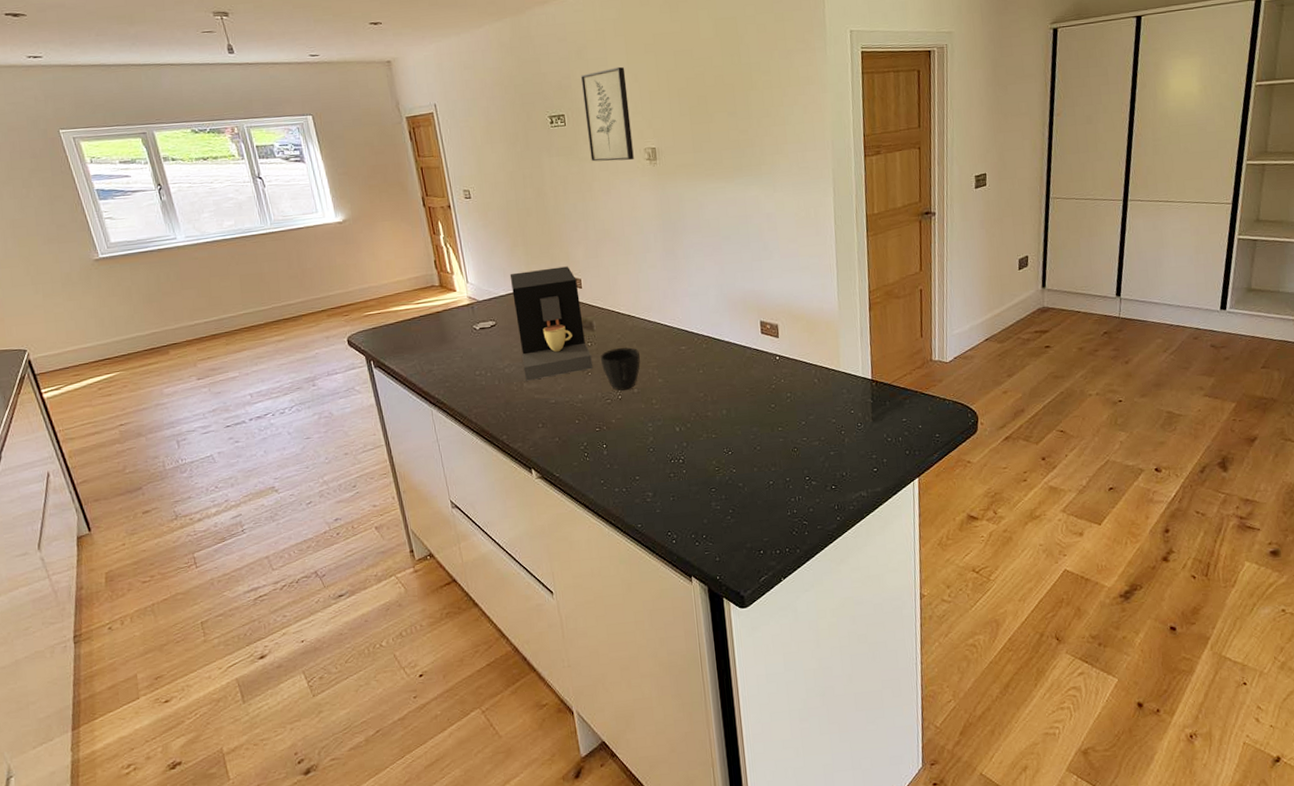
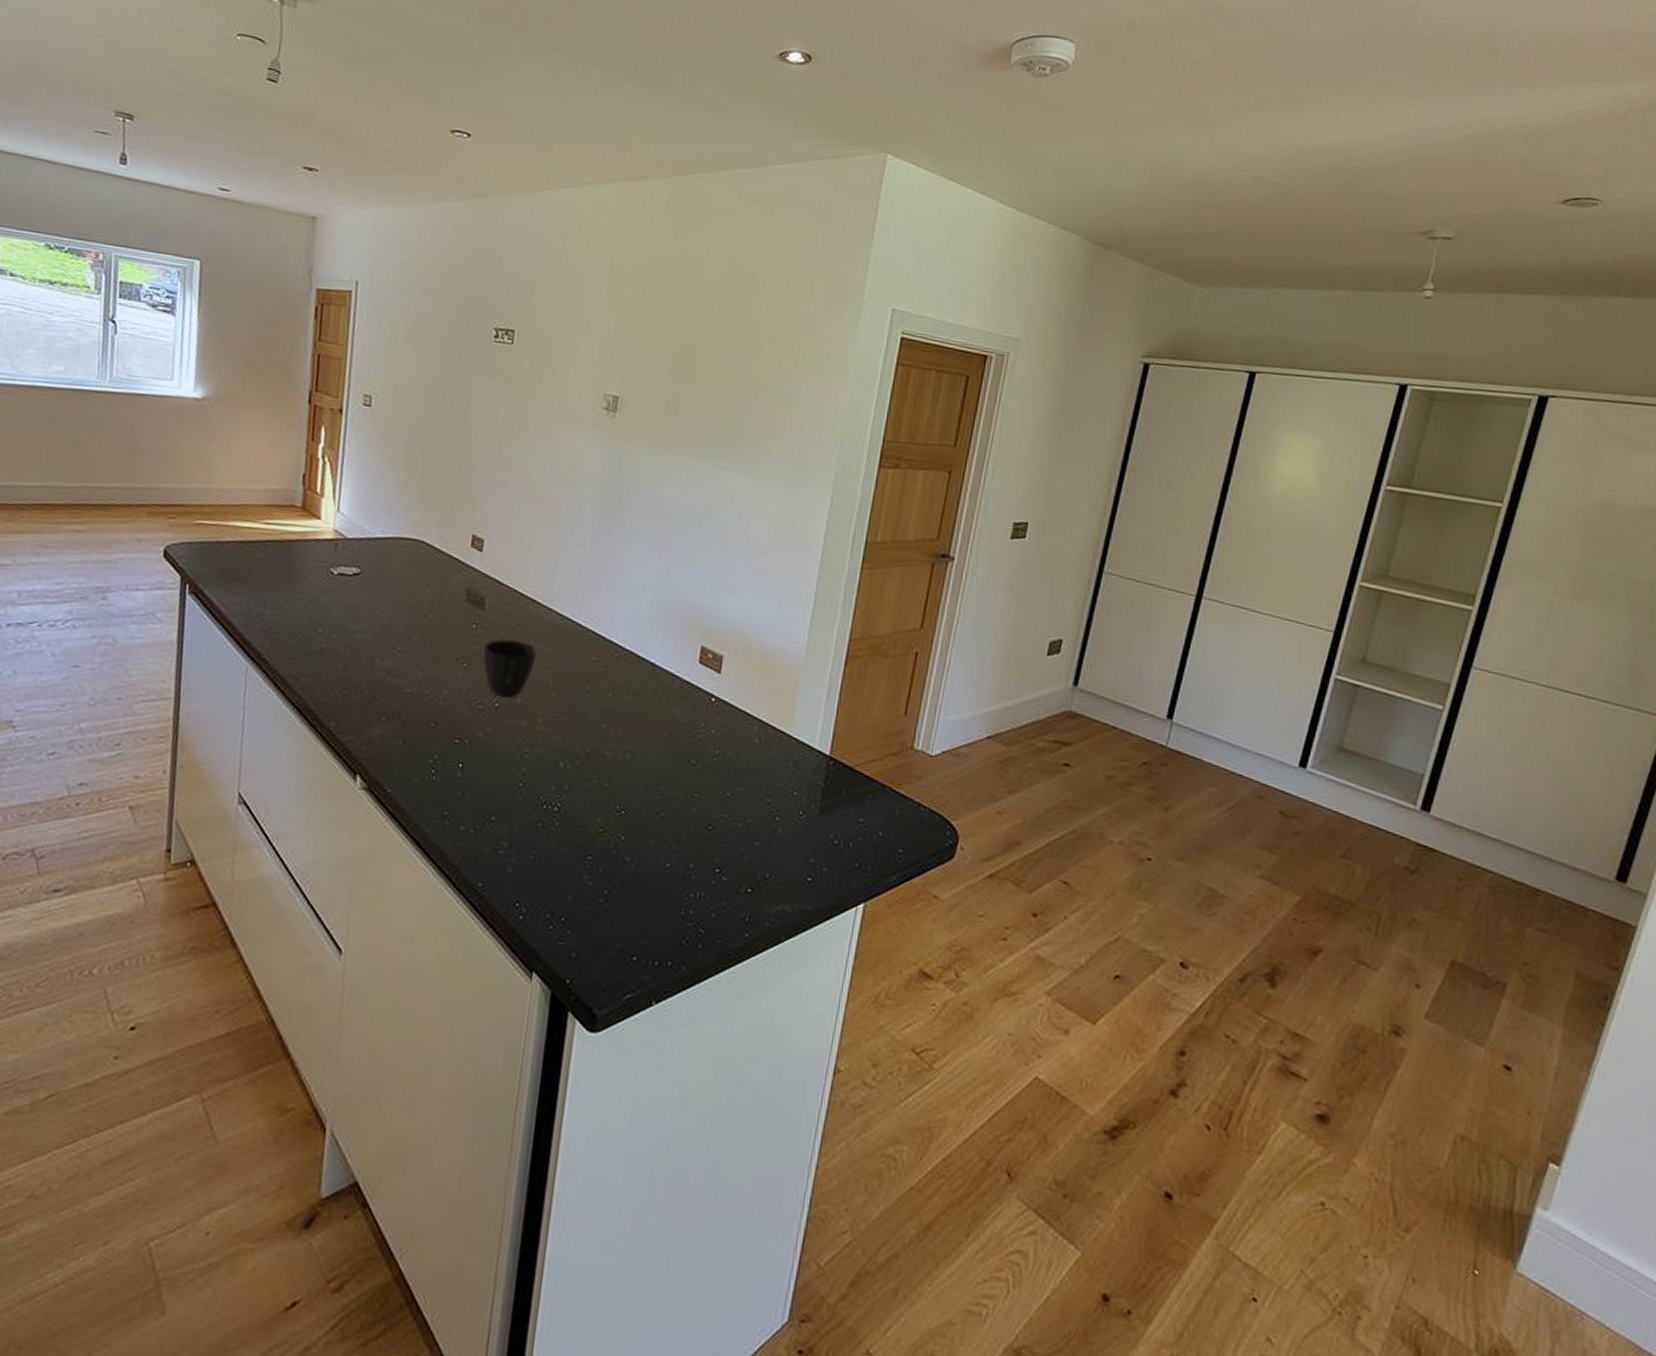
coffee maker: present [509,266,593,381] -> none [380,512,479,660]
wall art: present [580,66,634,162] -> none [534,287,604,404]

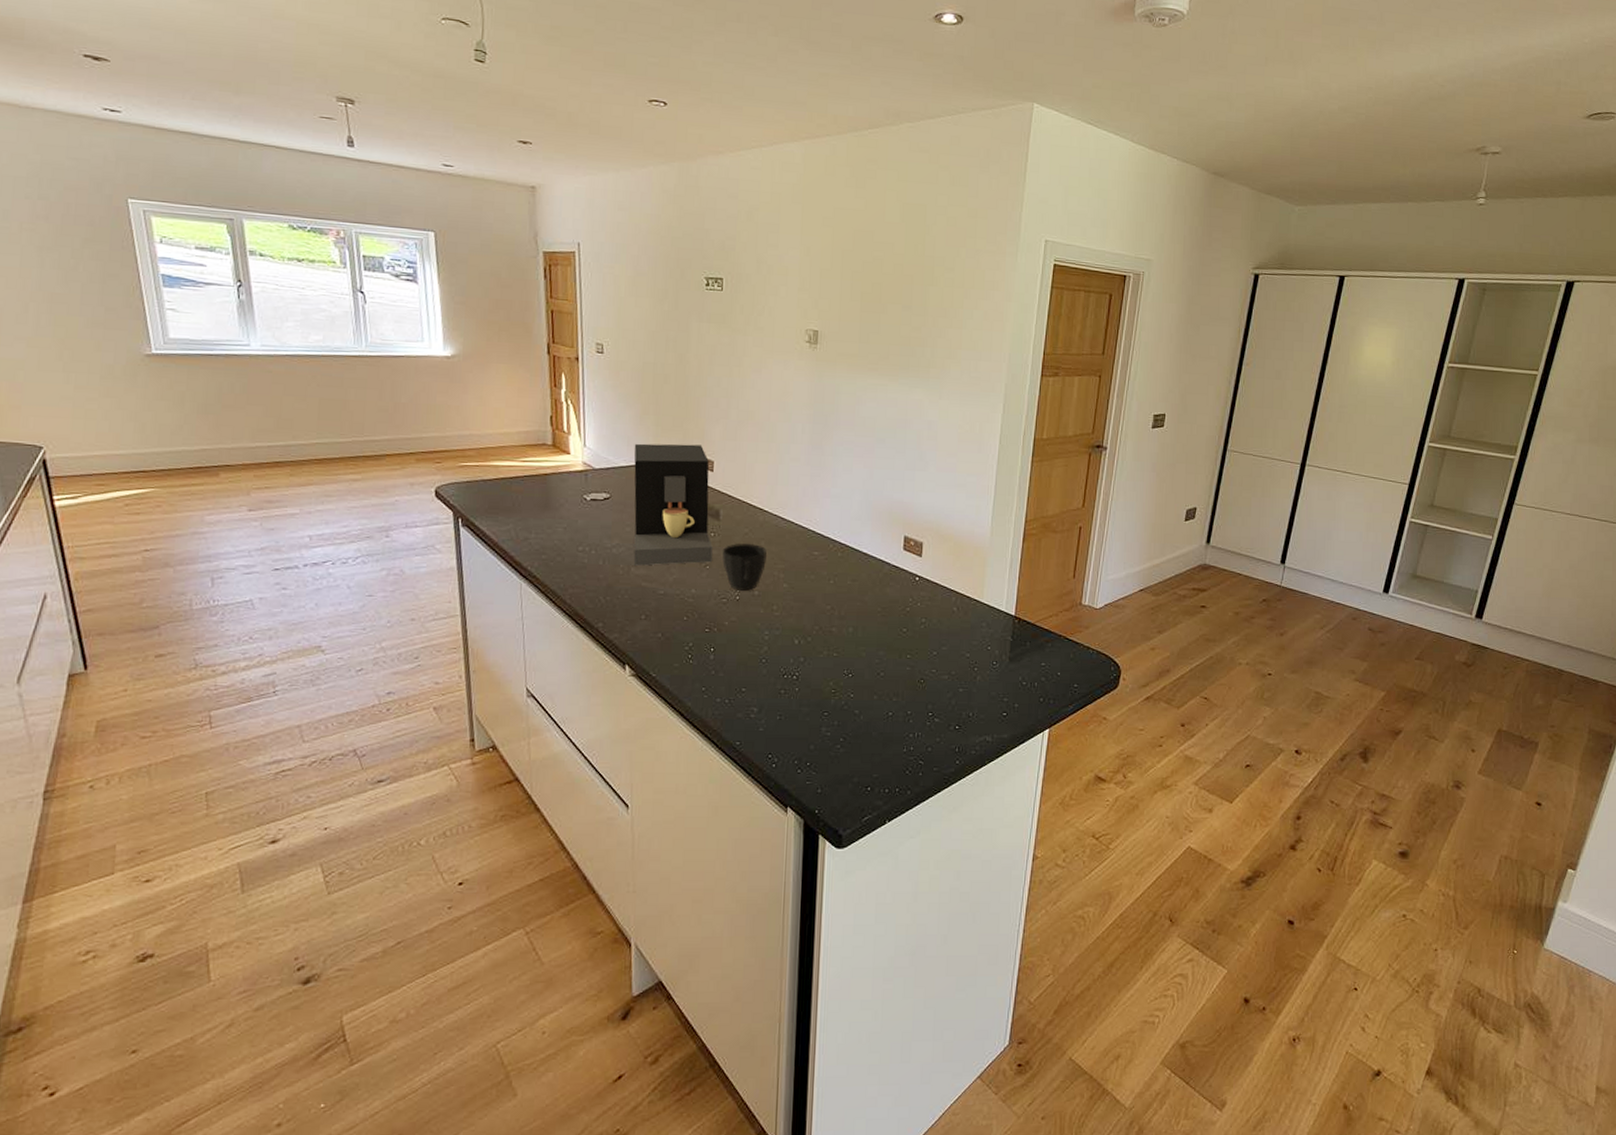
coffee maker: none [380,512,479,660] -> present [633,443,713,566]

